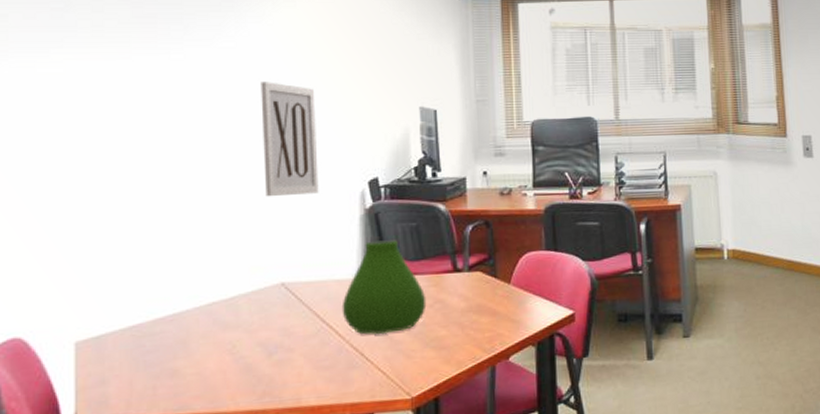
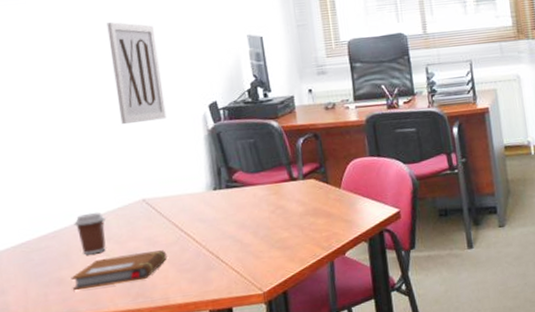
notebook: none [187,343,303,385] -> present [71,250,167,291]
coffee cup: none [198,294,235,343] -> present [74,212,106,254]
vase: present [342,240,427,335] -> none [196,155,269,240]

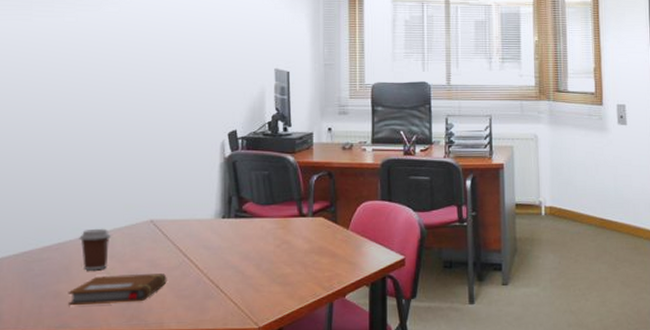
wall art: present [107,22,167,125] -> none [139,43,186,144]

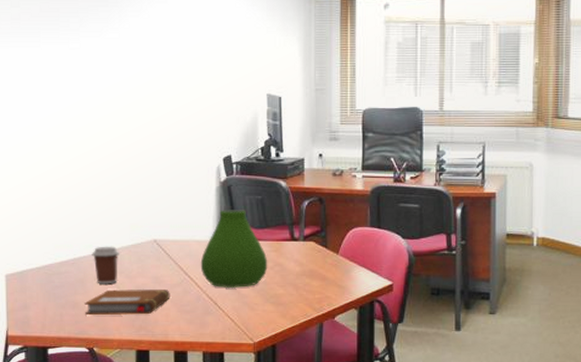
vase: none [201,186,275,270] -> present [200,210,268,289]

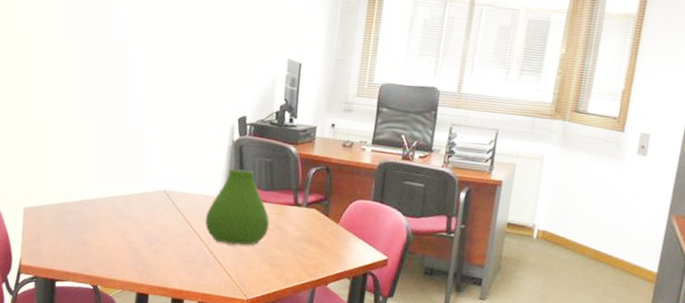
notebook: present [84,289,170,316] -> none [92,232,174,261]
coffee cup: present [92,246,119,283] -> none [104,190,131,227]

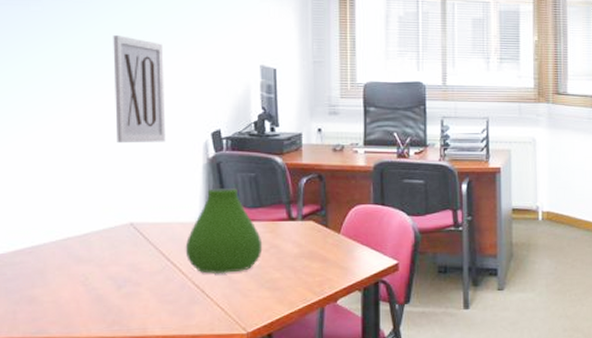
wall art: none [160,22,206,123] -> present [113,35,166,144]

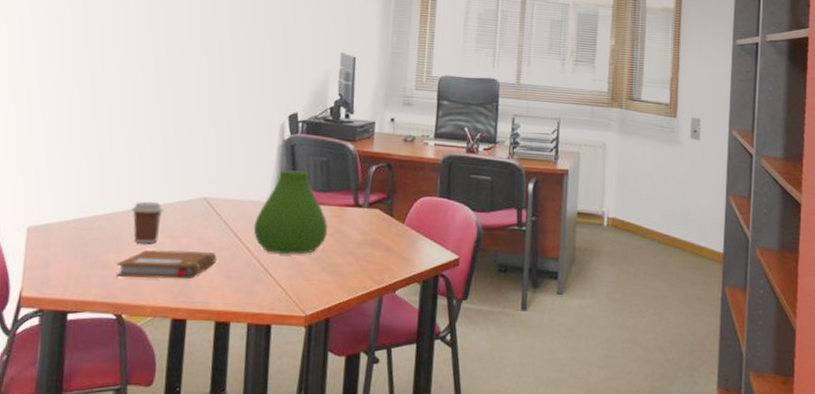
notebook: none [44,278,150,312] -> present [115,249,217,280]
coffee cup: none [54,231,88,274] -> present [131,201,164,243]
wall art: present [113,35,166,144] -> none [199,16,250,121]

